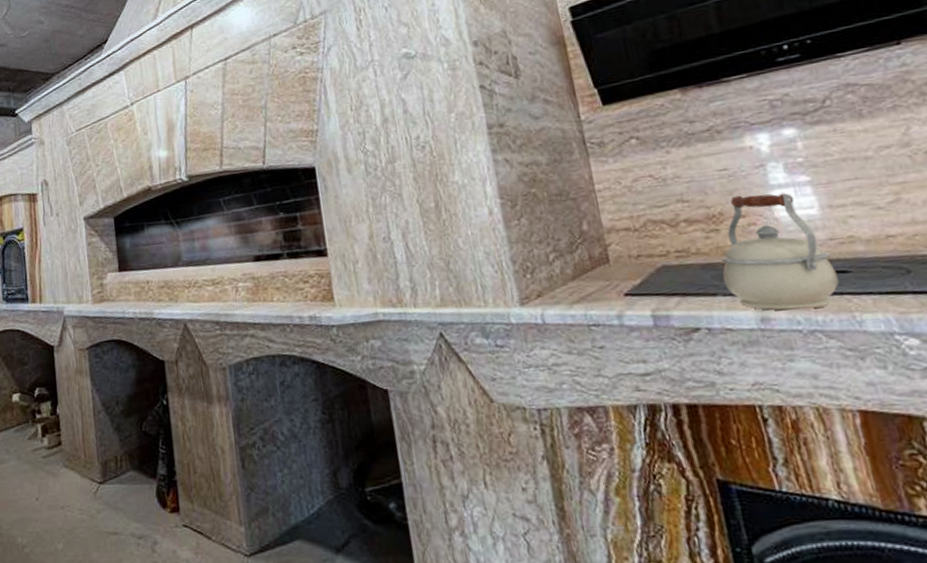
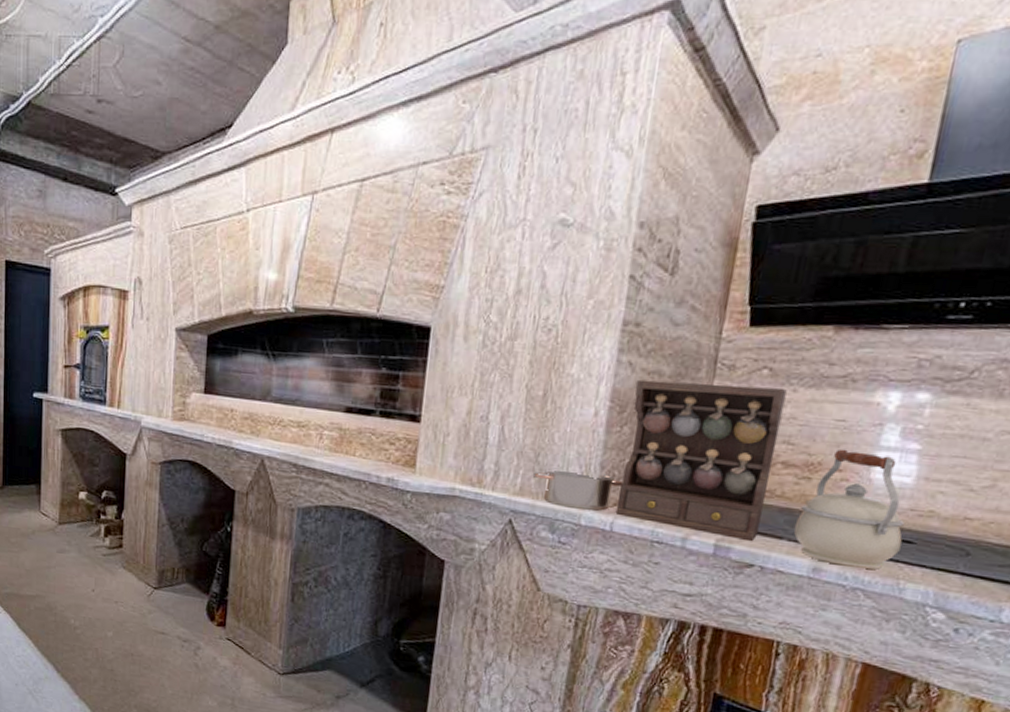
cooking pot: none [451,268,539,310] -> present [535,468,623,511]
spice rack: none [519,153,691,306] -> present [615,380,787,542]

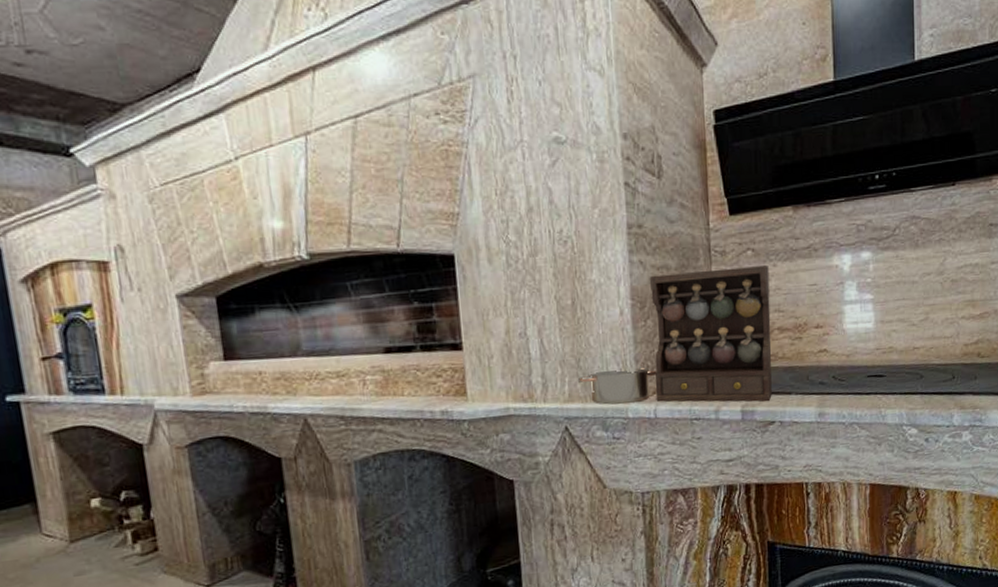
kettle: present [793,449,904,570] -> none [798,308,877,407]

